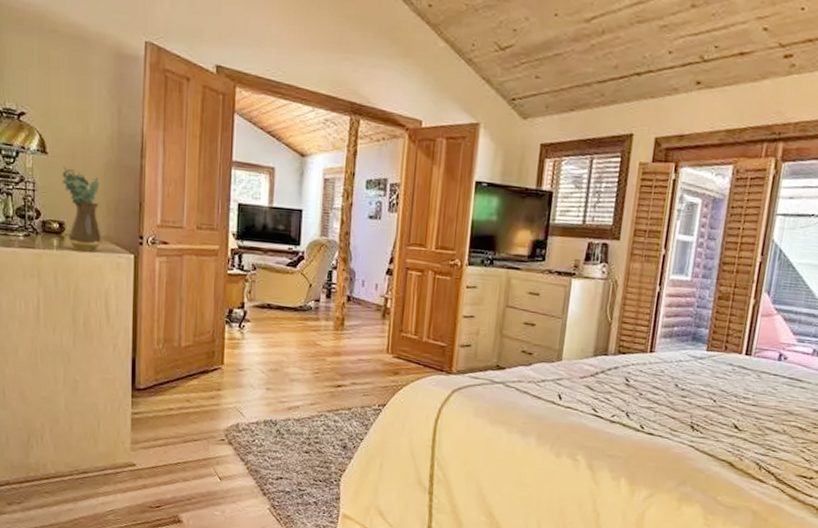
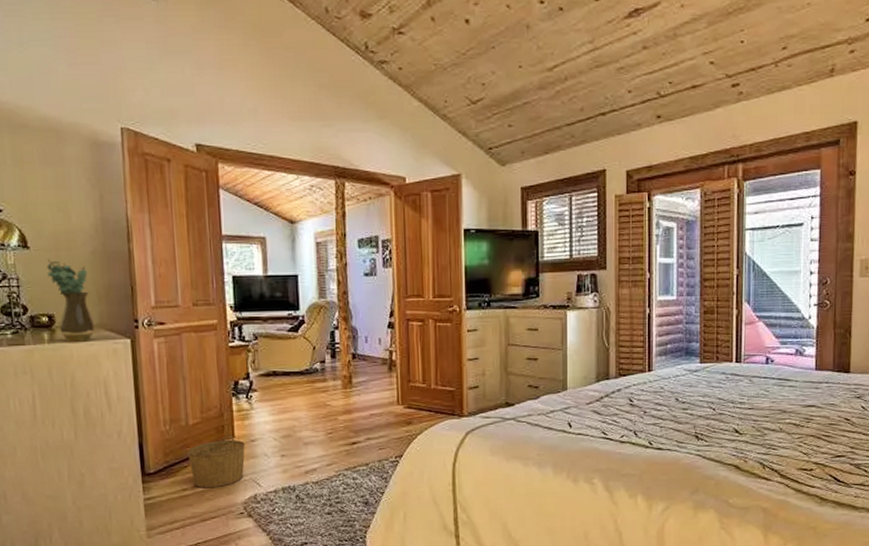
basket: none [177,361,233,412] -> present [188,434,245,489]

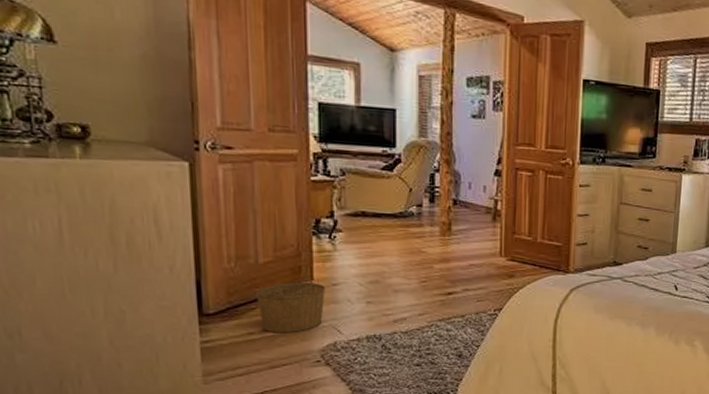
vase: present [47,259,95,343] -> none [80,58,143,162]

